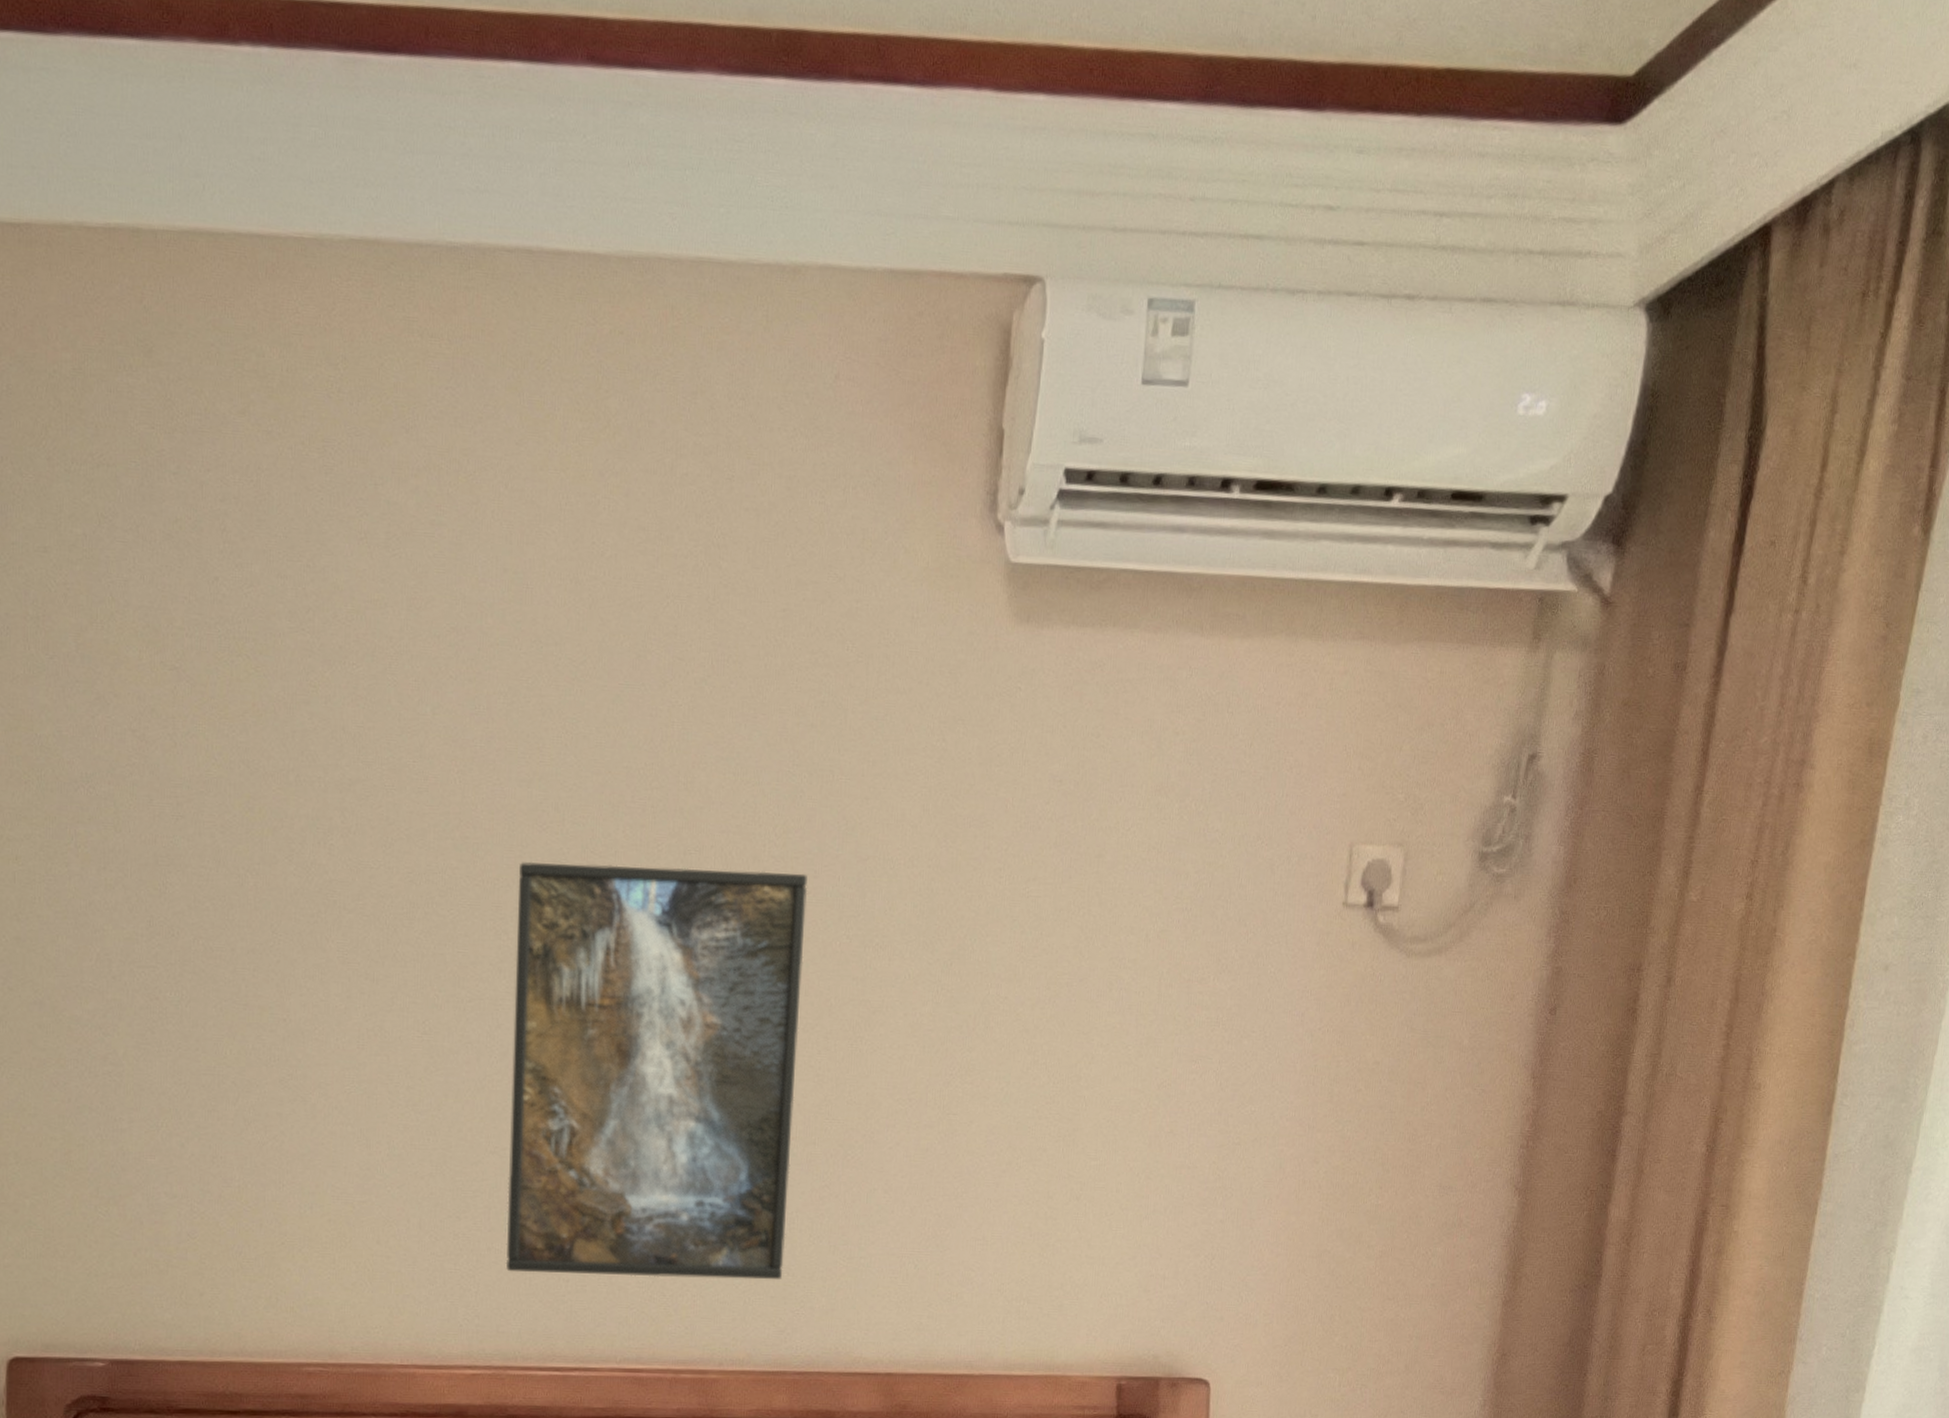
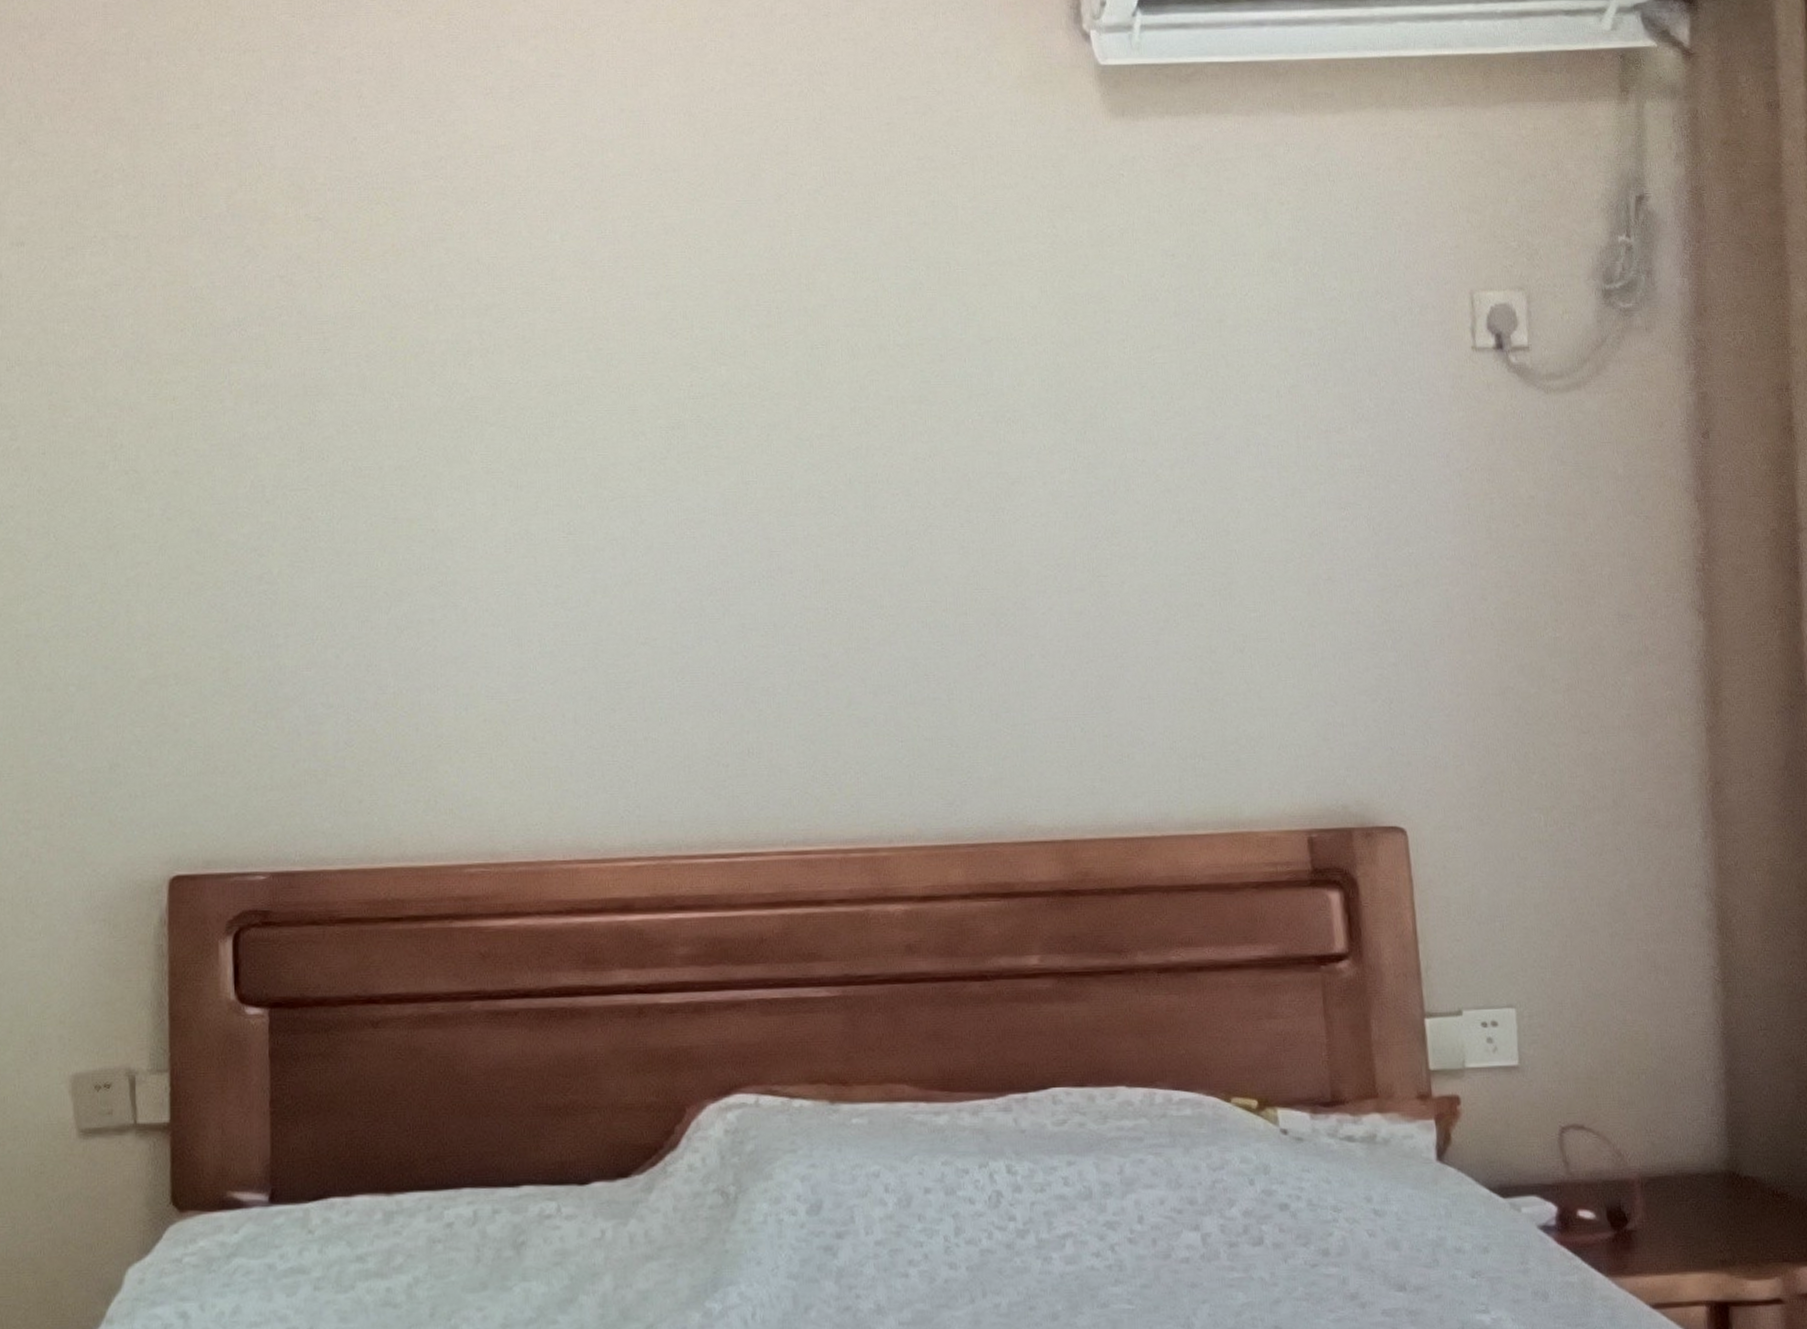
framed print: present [505,861,808,1280] -> none [652,358,946,761]

